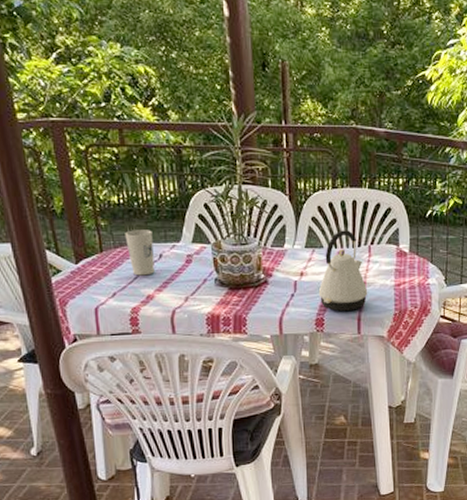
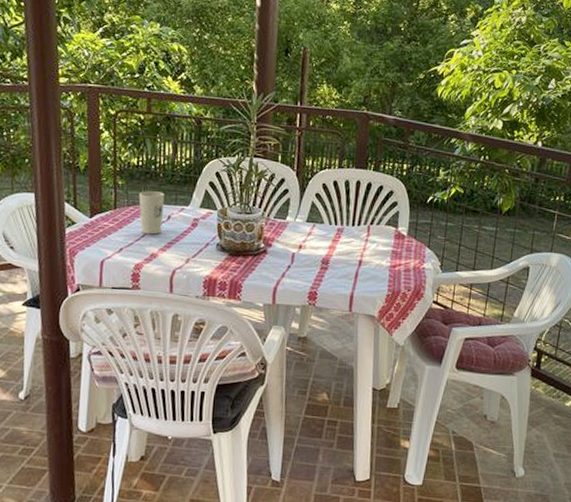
kettle: present [318,230,368,311] -> none [314,208,363,287]

